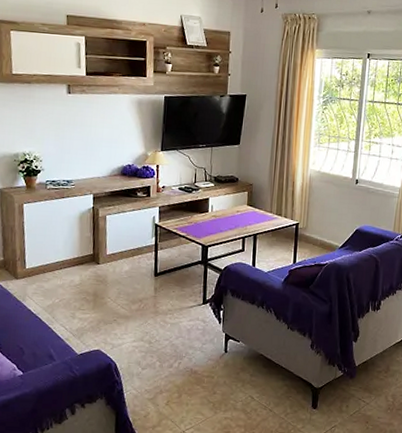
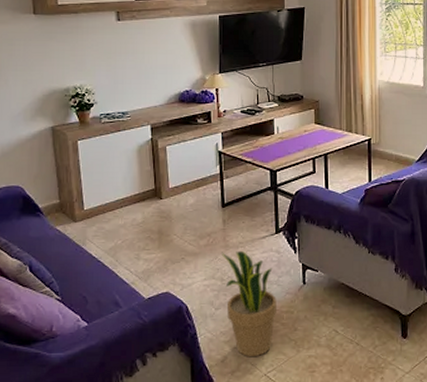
potted plant: none [151,317,199,415] -> present [222,250,278,357]

